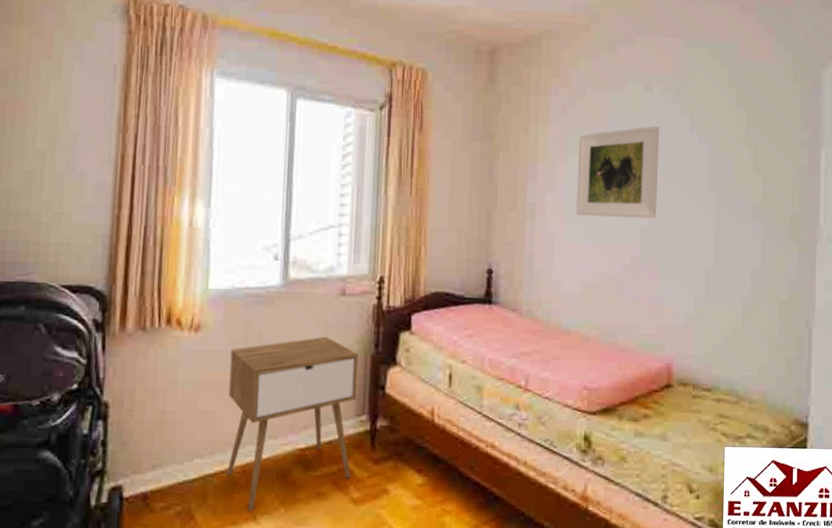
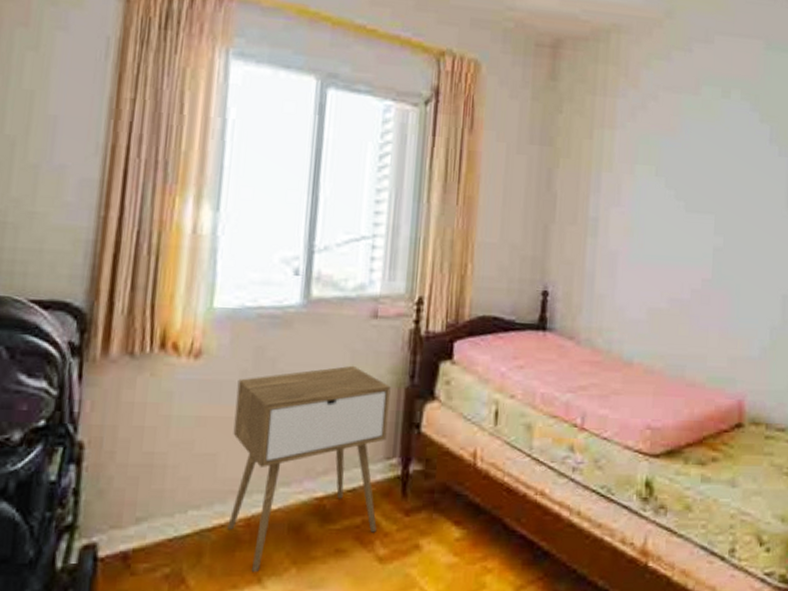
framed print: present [576,125,660,219] -> none [643,135,737,239]

